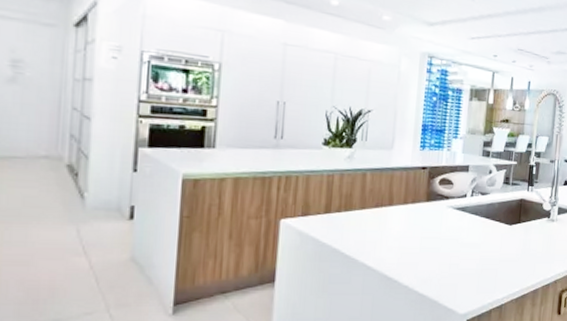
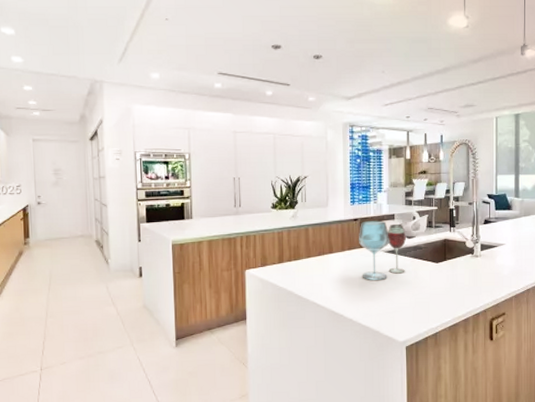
wine glass: none [424,170,462,241] -> present [358,221,390,280]
wineglass: none [457,177,480,235] -> present [388,224,406,274]

